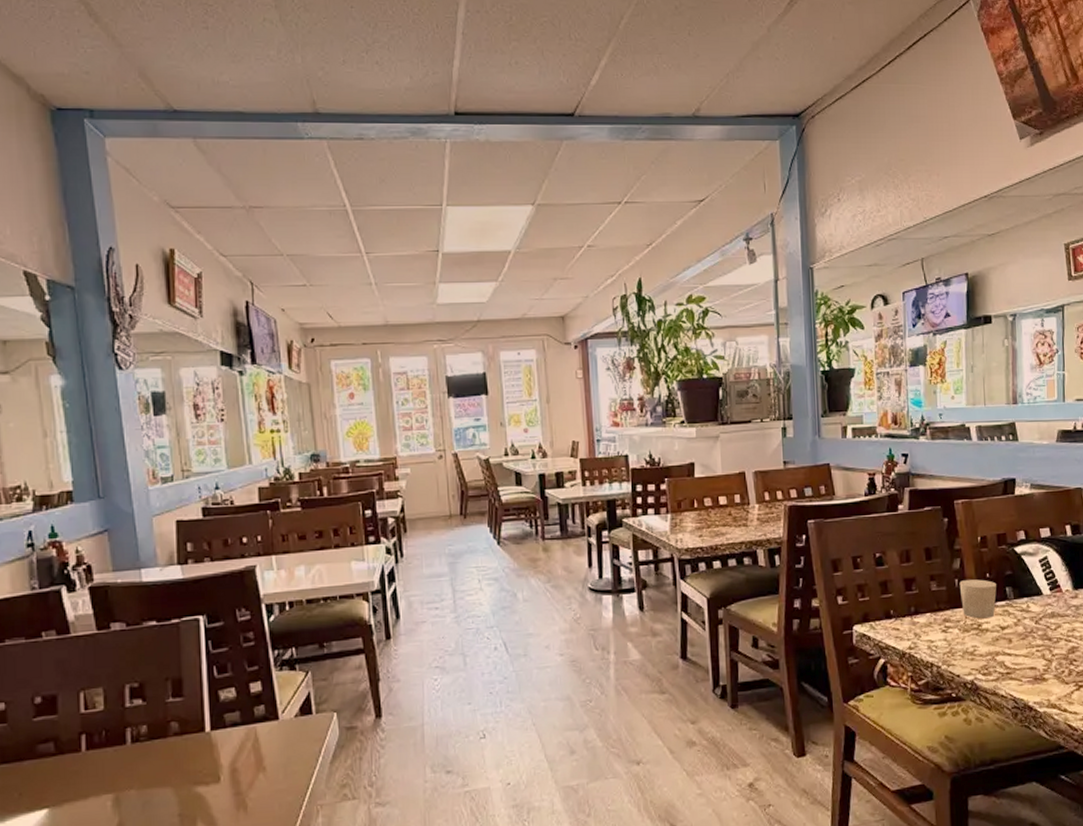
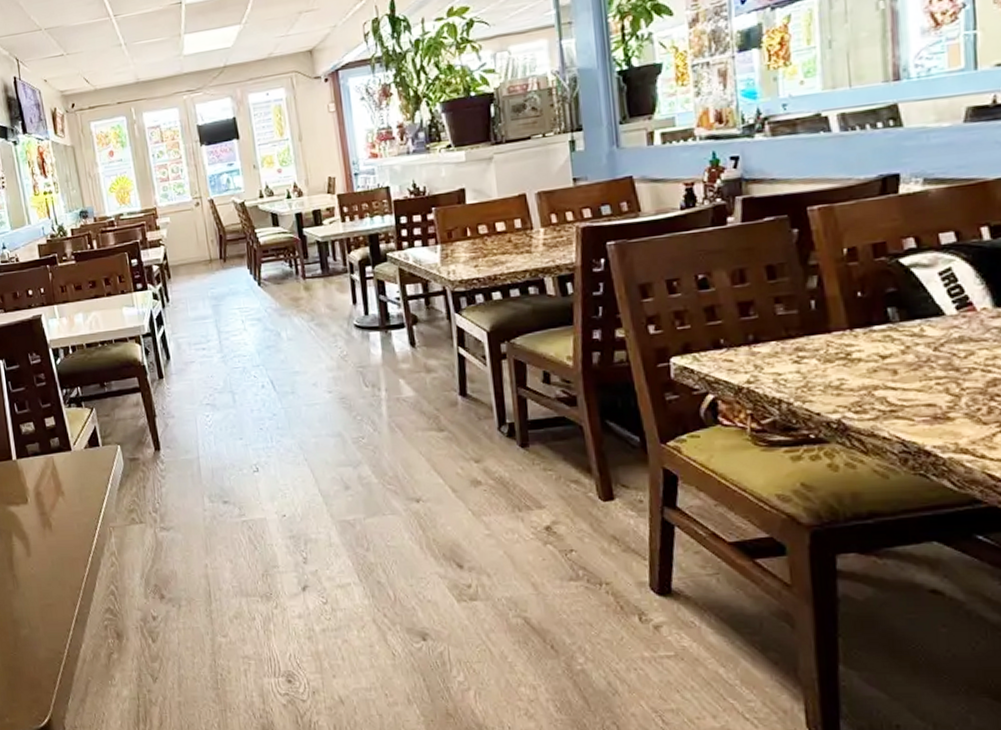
candle: present [959,579,997,619] -> none [816,299,873,347]

